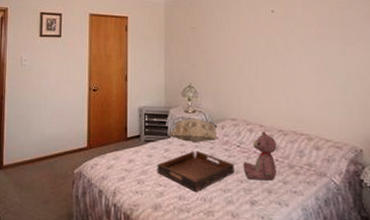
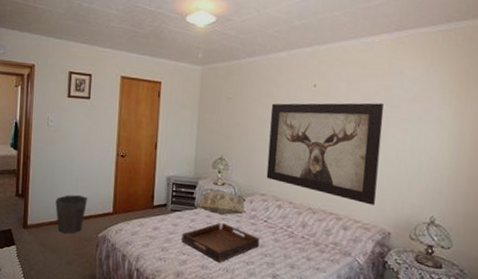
waste bin: none [30,131,63,172] -> present [55,194,88,234]
wall art: none [233,24,344,123] -> present [266,102,384,205]
teddy bear: present [243,131,277,181] -> none [268,208,305,257]

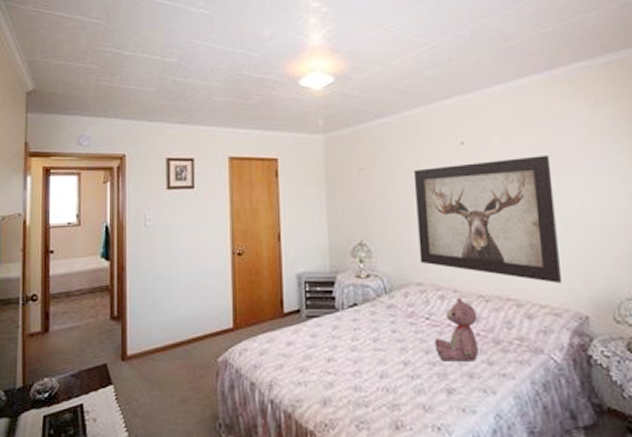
waste bin: present [55,194,88,234] -> none [160,309,201,362]
serving tray: present [181,223,259,263] -> none [324,327,424,381]
decorative pillow: present [197,190,246,215] -> none [338,285,402,316]
teddy bear: none [268,208,305,257] -> present [434,297,479,362]

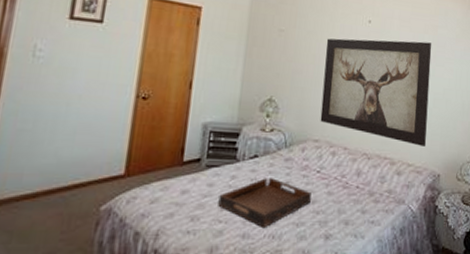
serving tray: none [324,327,424,381] -> present [218,178,311,229]
teddy bear: present [434,297,479,362] -> none [321,154,360,211]

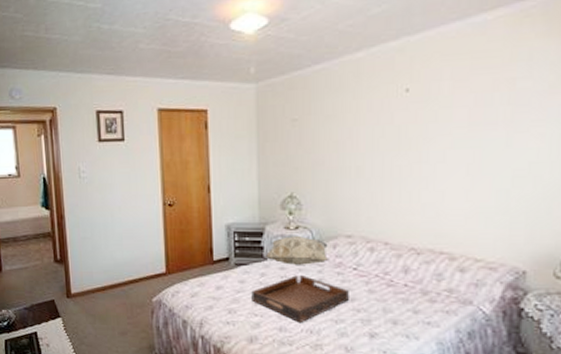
decorative pillow: none [239,138,298,168] -> present [266,236,329,265]
wall art: present [320,38,432,147] -> none [350,102,507,238]

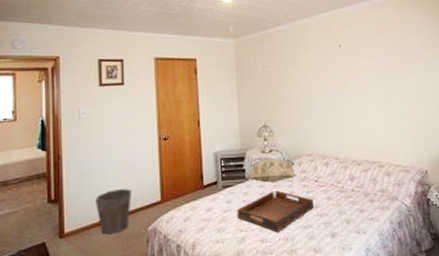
waste bin: none [99,255,136,301] -> present [95,188,132,235]

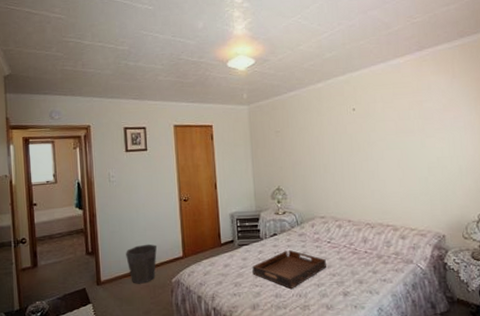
decorative pillow: present [247,158,297,183] -> none [262,219,310,243]

